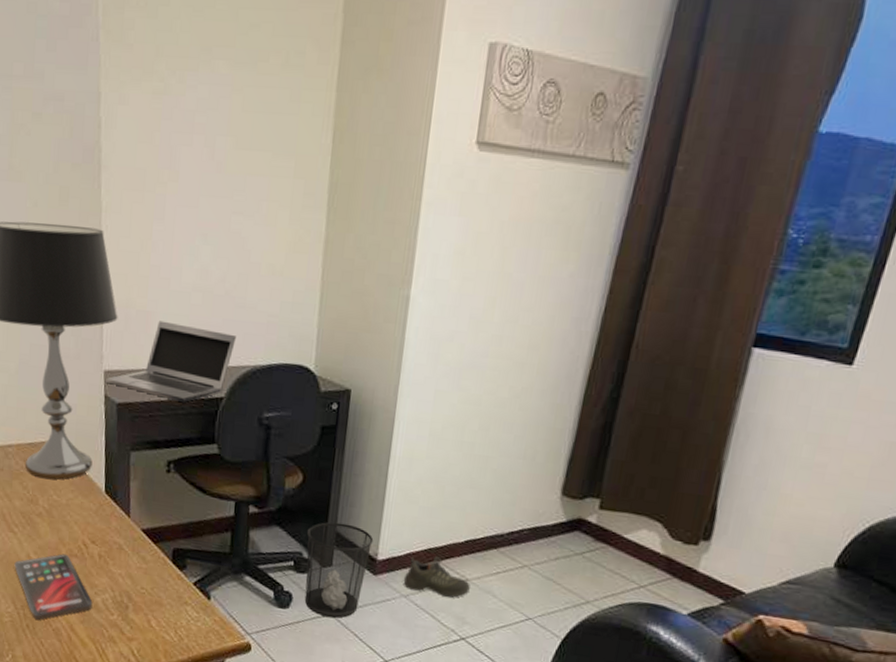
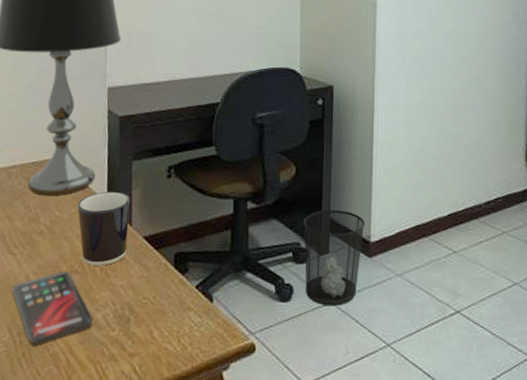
mug: none [75,480,129,553] -> present [77,191,131,266]
laptop: present [106,320,236,403] -> none [109,39,229,111]
shoe: present [403,557,470,598] -> none [396,233,458,271]

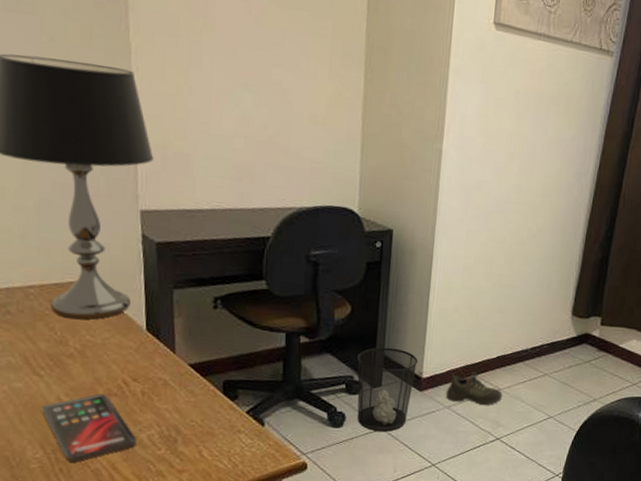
mug: present [77,191,131,266] -> none [112,318,173,390]
shoe: none [396,233,458,271] -> present [445,372,503,405]

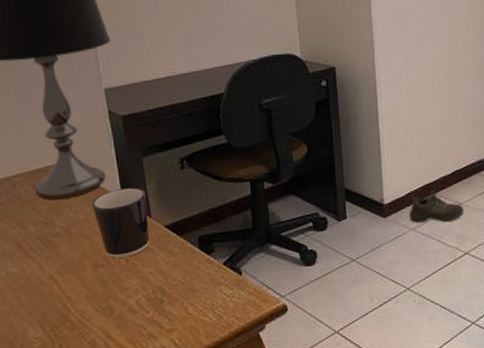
smartphone: present [41,393,137,462] -> none [37,266,127,337]
mug: none [112,318,173,390] -> present [92,187,150,258]
waste bin: present [357,347,418,432] -> none [320,179,378,264]

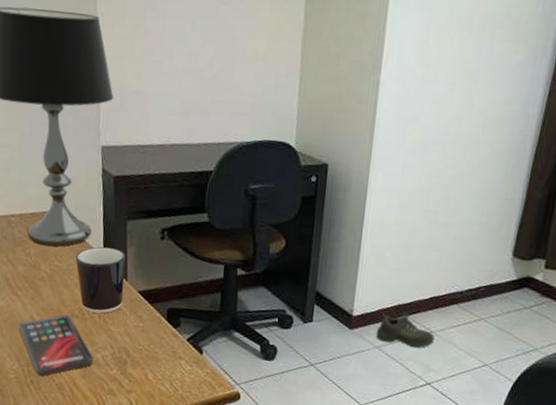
smartphone: none [37,266,127,337] -> present [18,314,93,376]

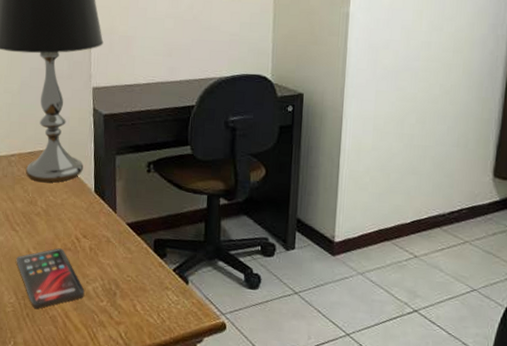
mug: present [75,246,126,314] -> none [68,181,115,246]
shoe: present [376,312,435,348] -> none [358,237,419,273]

